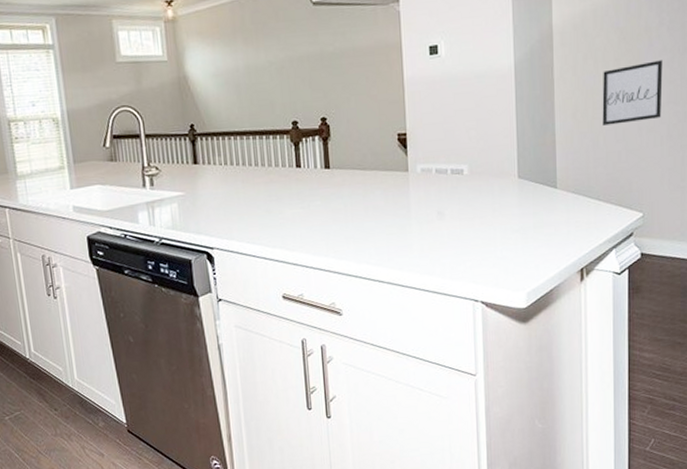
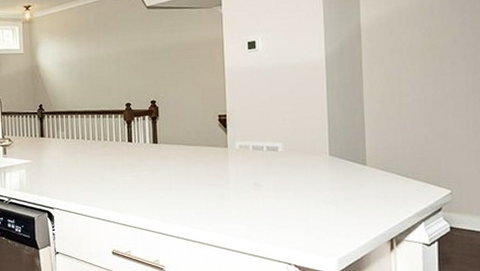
wall art: present [602,60,663,126] -> none [408,54,467,111]

